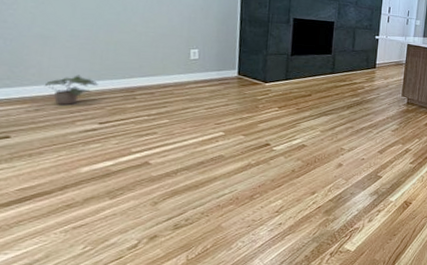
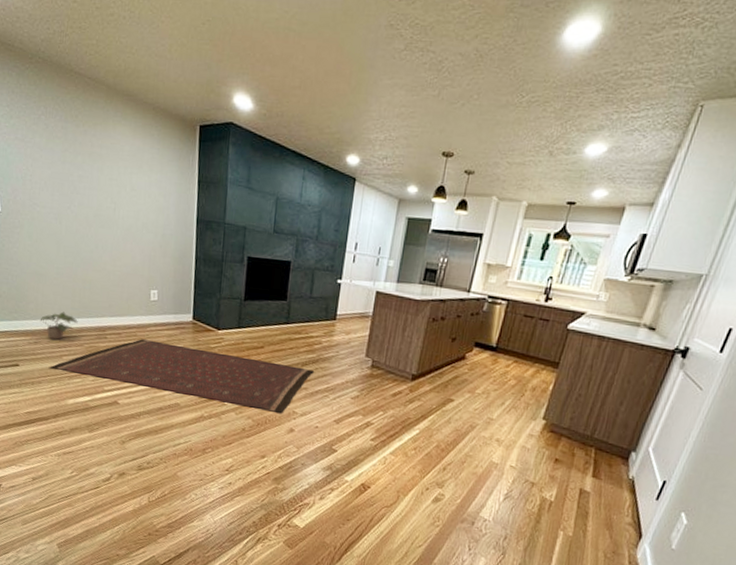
area rug: none [54,97,359,152] -> present [48,339,315,414]

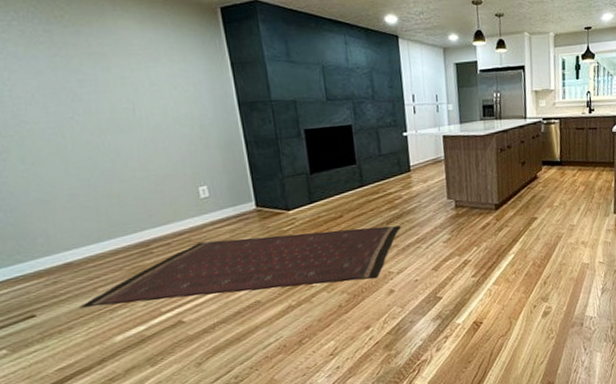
potted plant: present [40,311,78,341] -> none [56,237,110,274]

